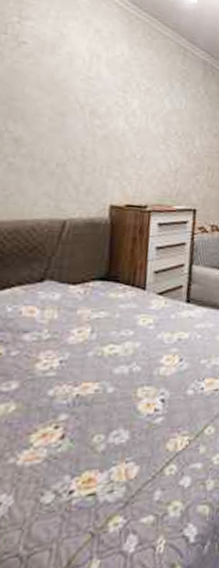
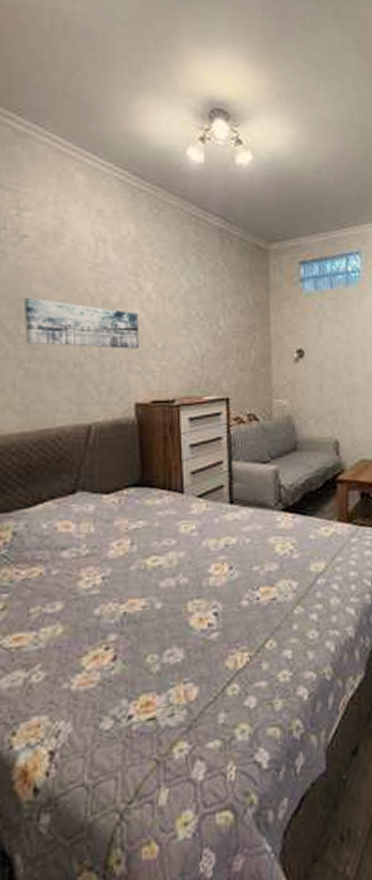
wall art: none [12,97,122,157] -> present [23,297,140,349]

